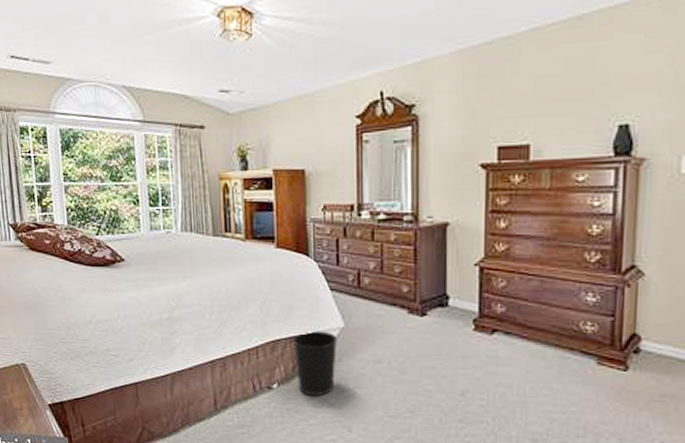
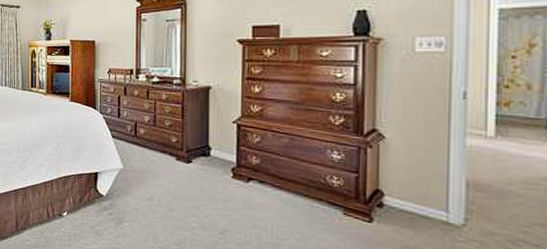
wastebasket: present [293,330,338,396] -> none [81,170,117,225]

